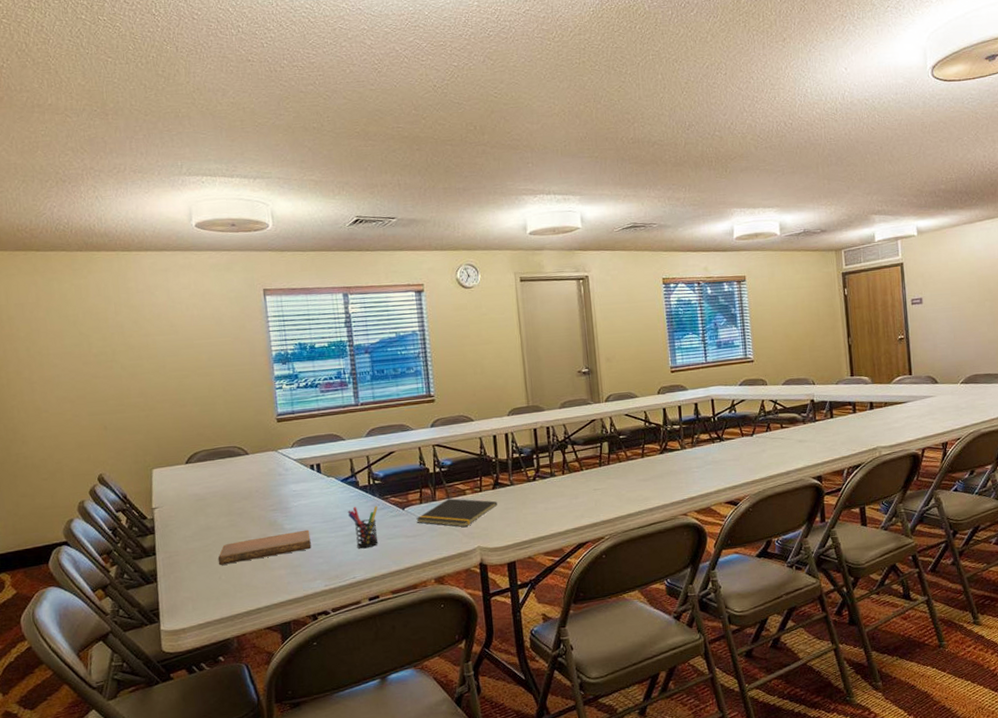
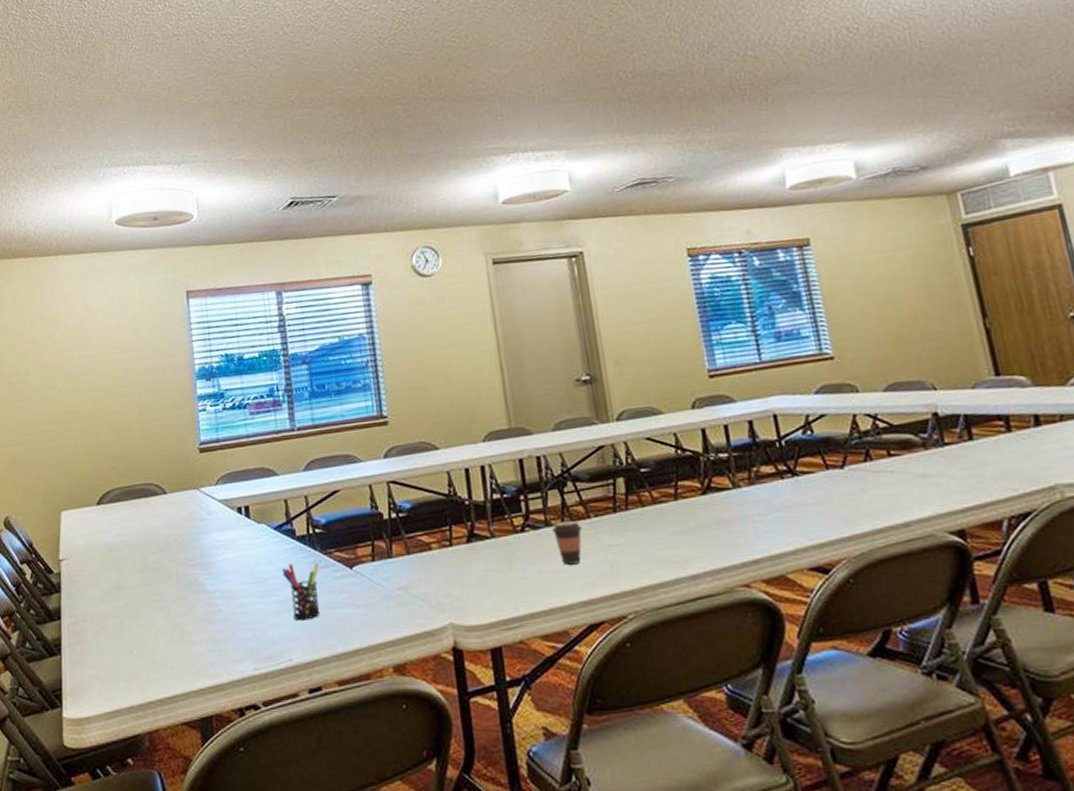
notebook: present [218,529,311,565] -> none [129,592,238,636]
notepad: present [416,498,497,528] -> none [367,555,474,596]
coffee cup: none [555,472,577,504] -> present [552,520,582,565]

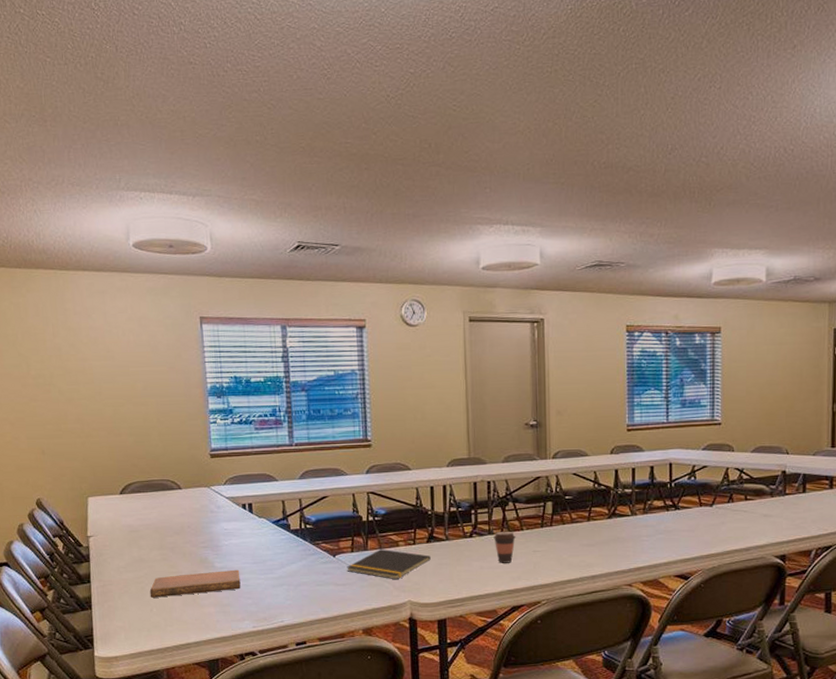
notebook: none [129,592,238,636] -> present [149,569,241,598]
pen holder: present [281,563,321,621] -> none [277,550,308,593]
notepad: none [367,555,474,596] -> present [347,549,431,580]

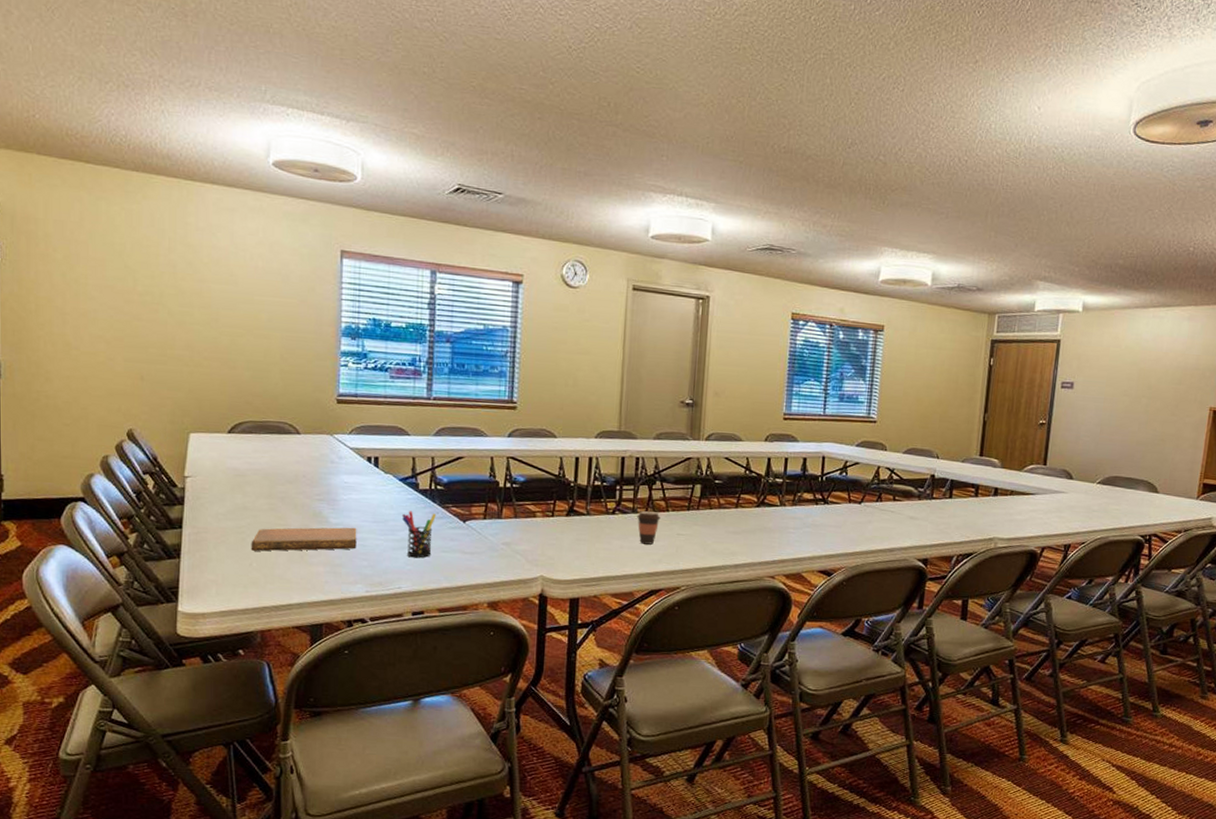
pen holder: none [277,550,308,593] -> present [401,511,436,558]
notepad: present [347,549,431,580] -> none [477,519,569,553]

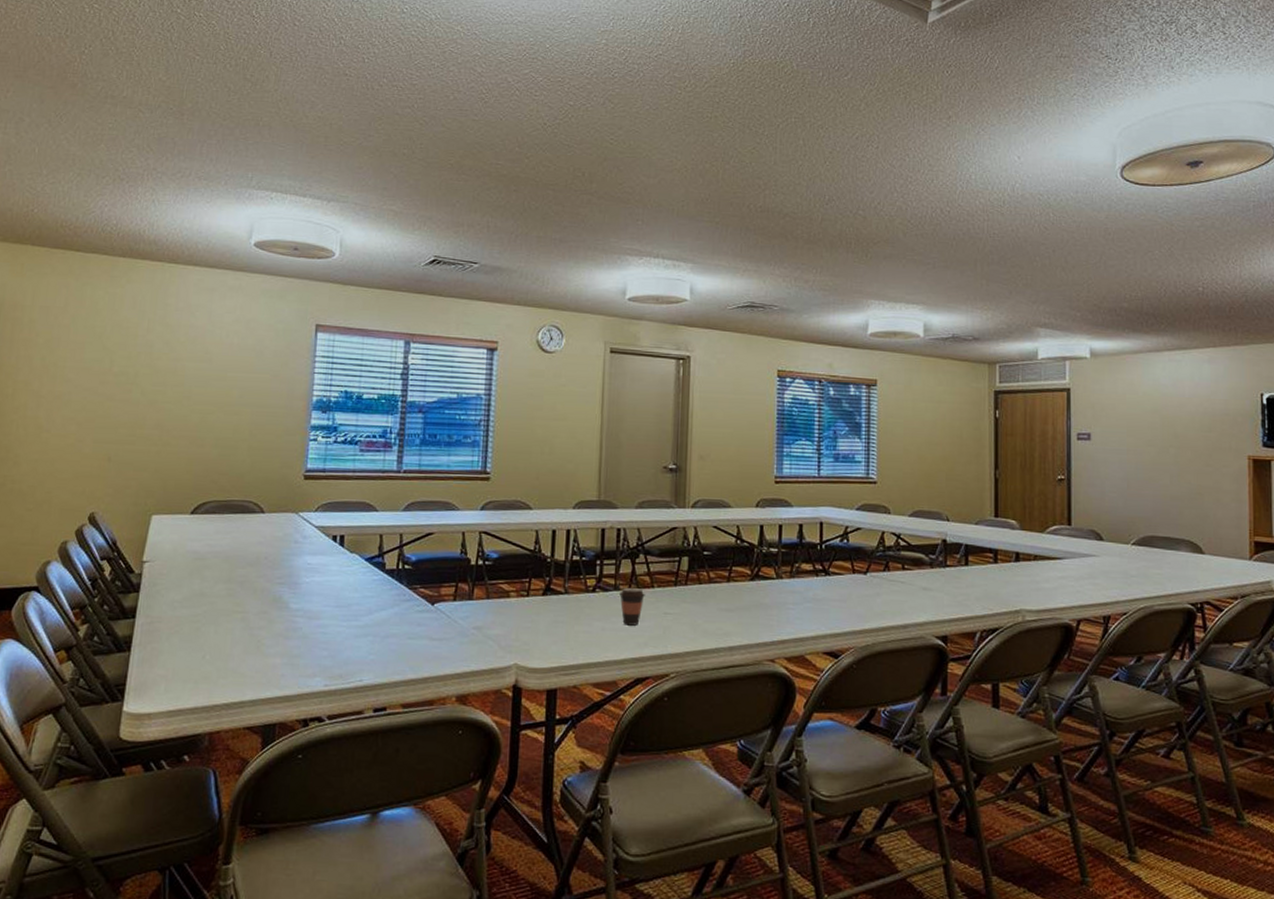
notebook: present [251,527,357,551] -> none [205,613,318,642]
pen holder: present [401,511,436,558] -> none [366,593,403,646]

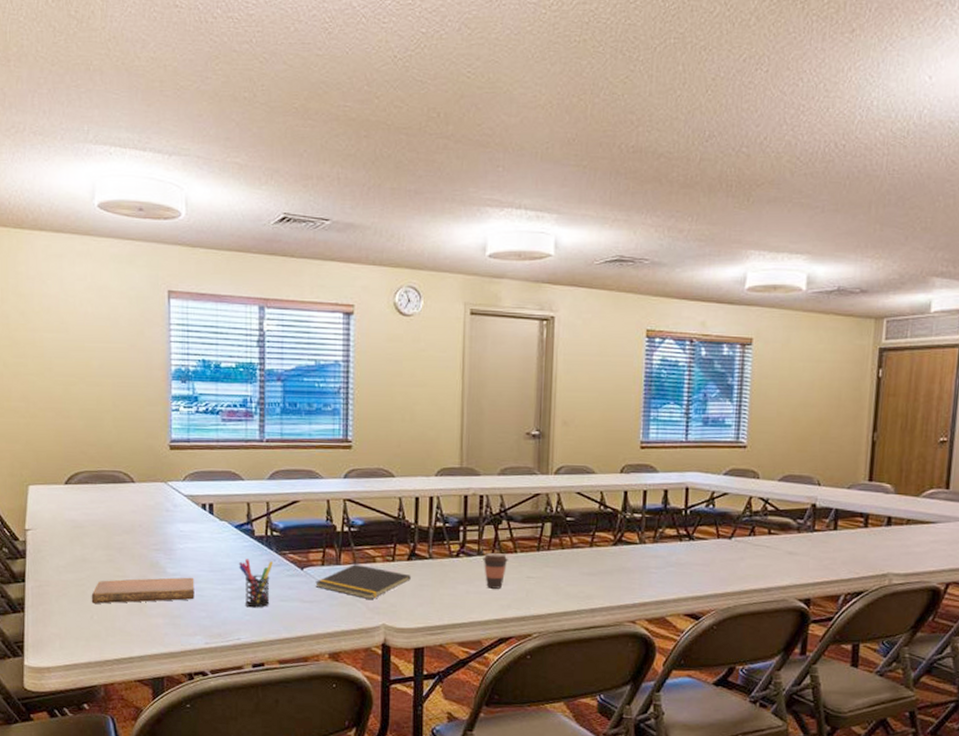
notebook: none [205,613,318,642] -> present [91,577,195,604]
pen holder: none [366,593,403,646] -> present [238,559,273,608]
notepad: none [446,600,545,638] -> present [315,564,411,600]

